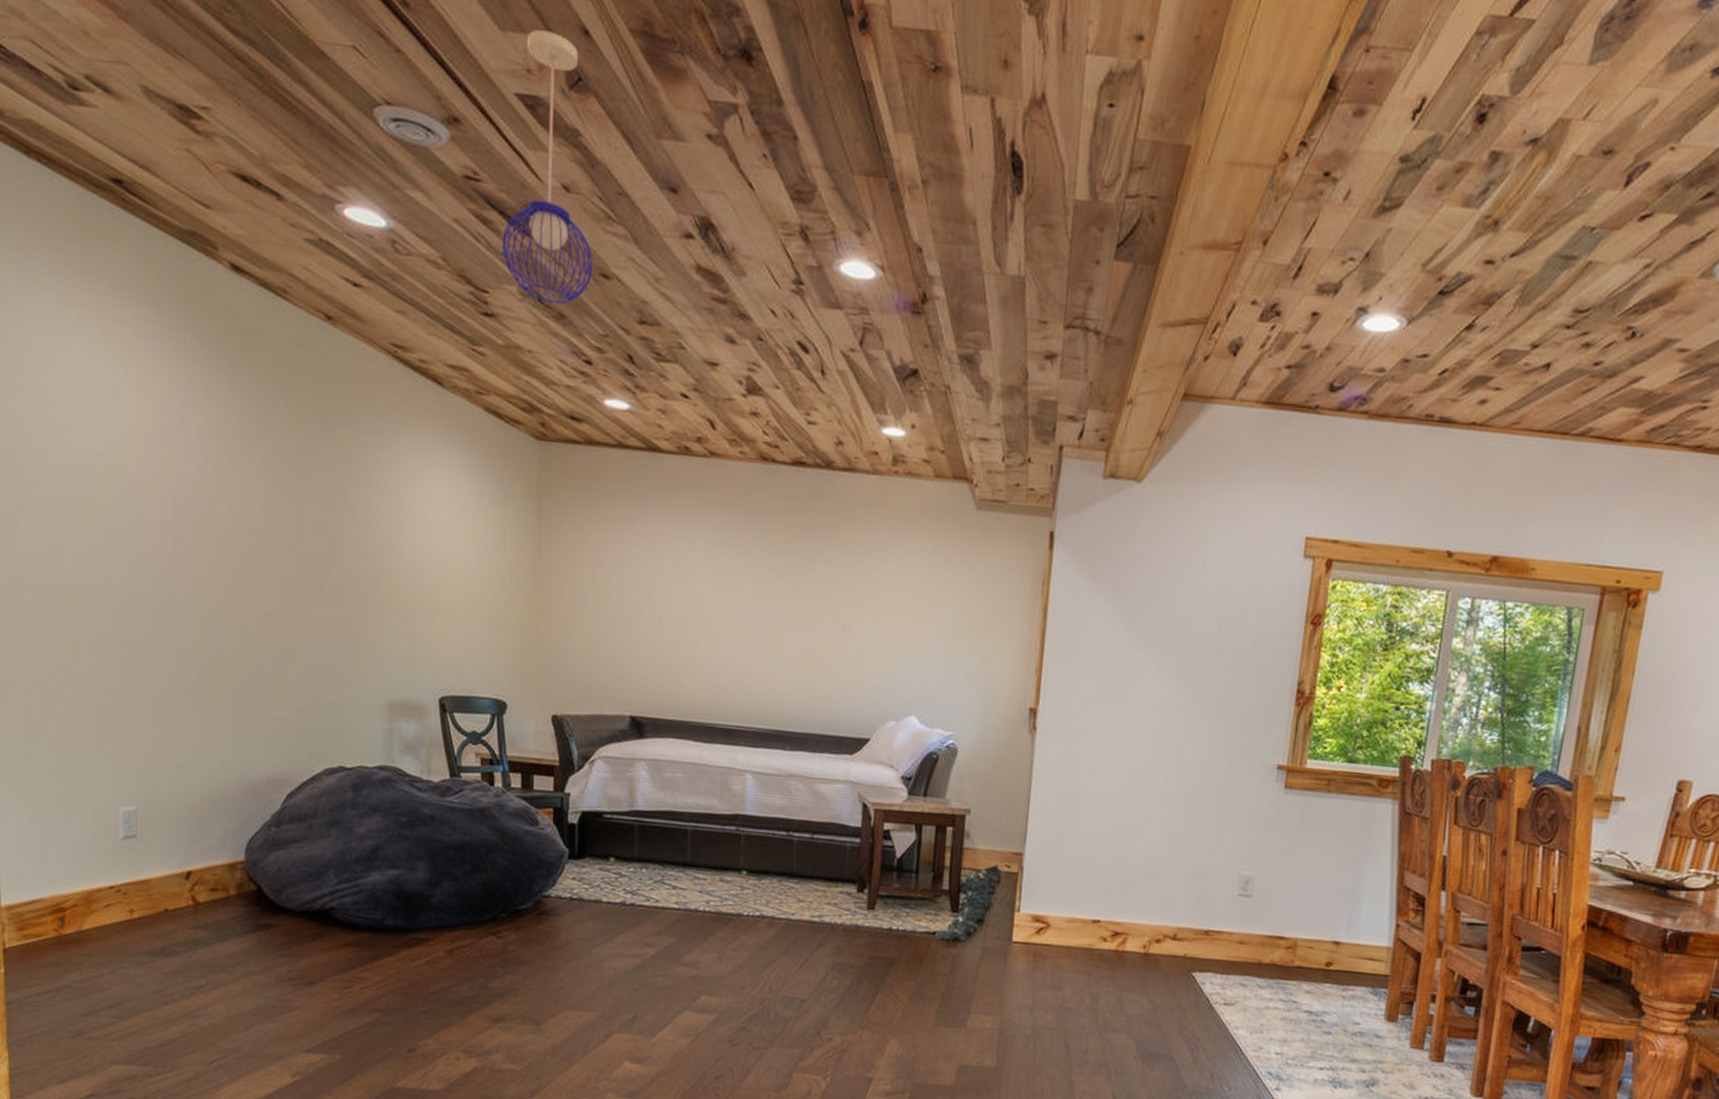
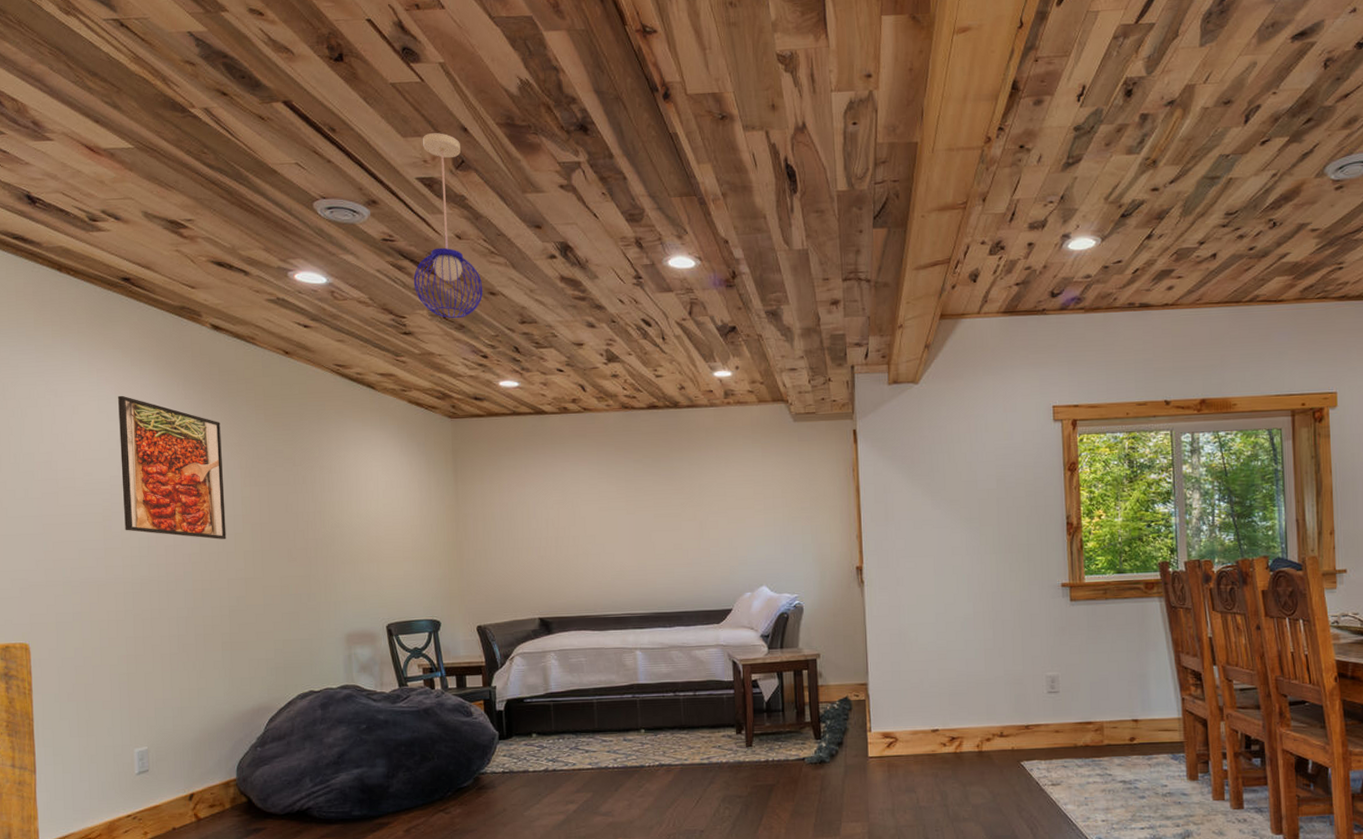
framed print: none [104,344,242,558] -> present [118,395,227,539]

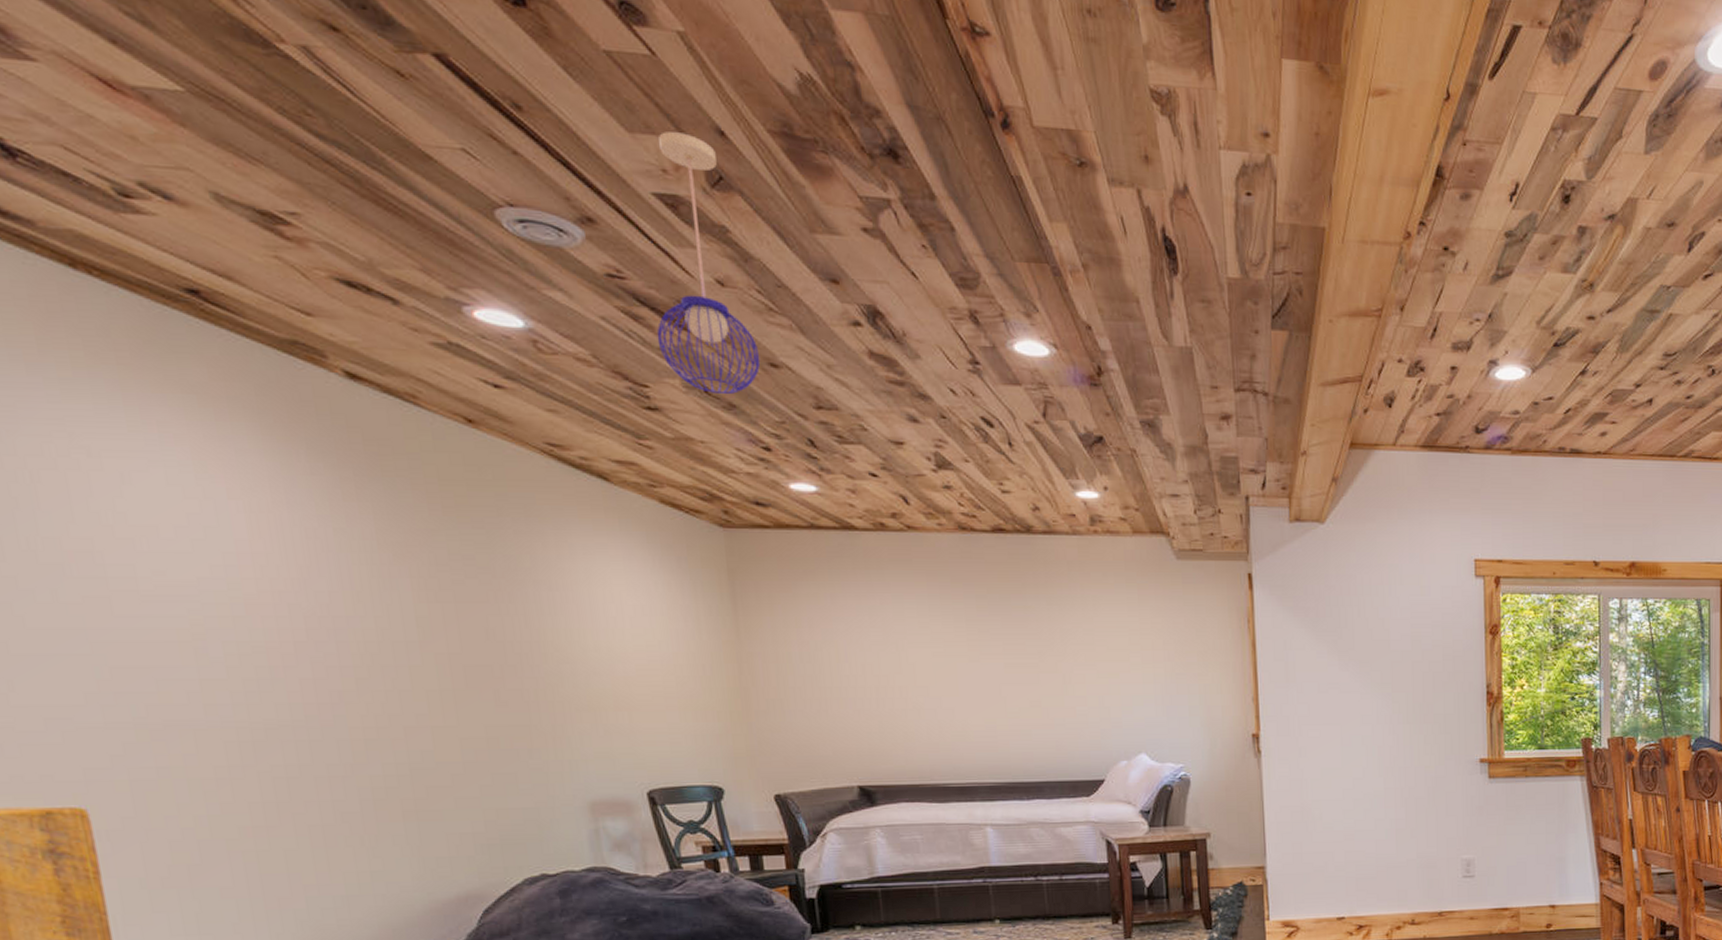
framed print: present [118,395,227,539] -> none [198,462,397,673]

